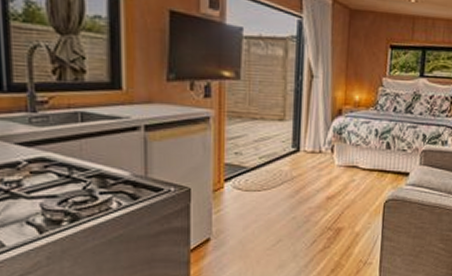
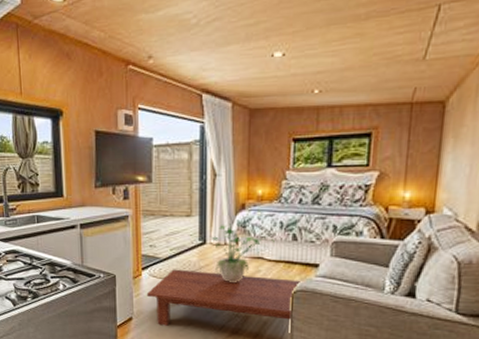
coffee table: none [228,180,392,245] -> present [146,269,300,326]
potted plant: none [303,127,373,193] -> present [209,221,278,282]

